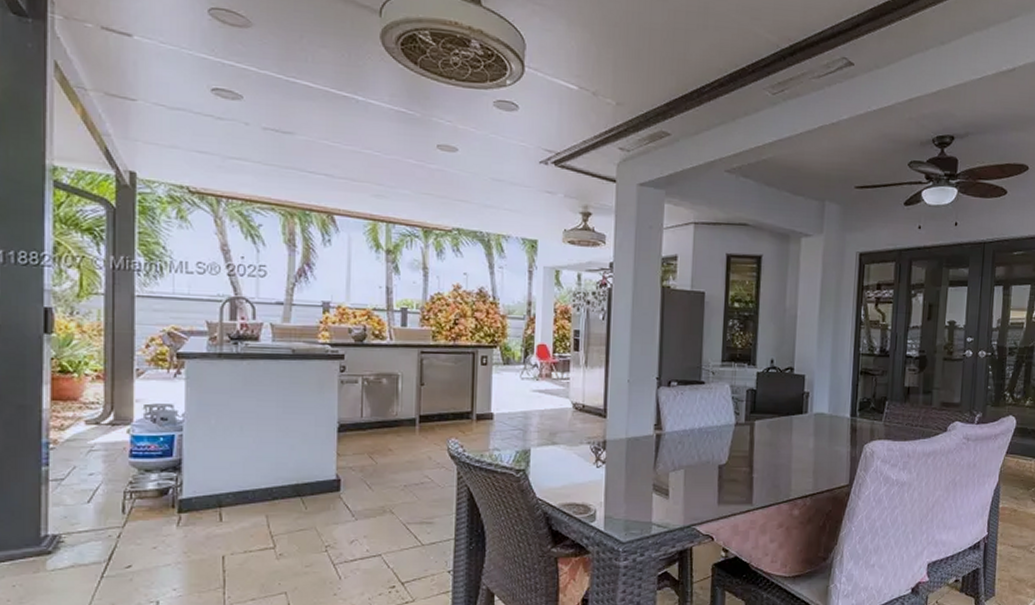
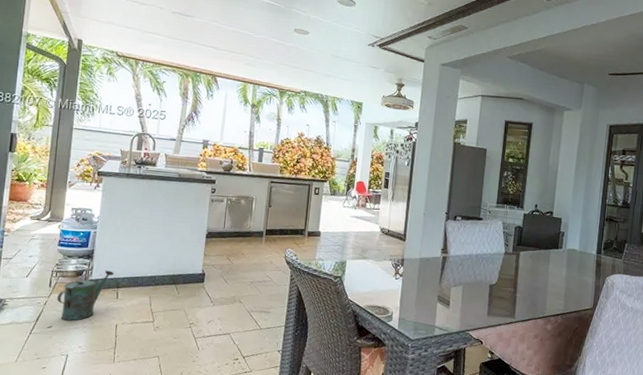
watering can: none [136,485,214,557] -> present [57,270,115,321]

